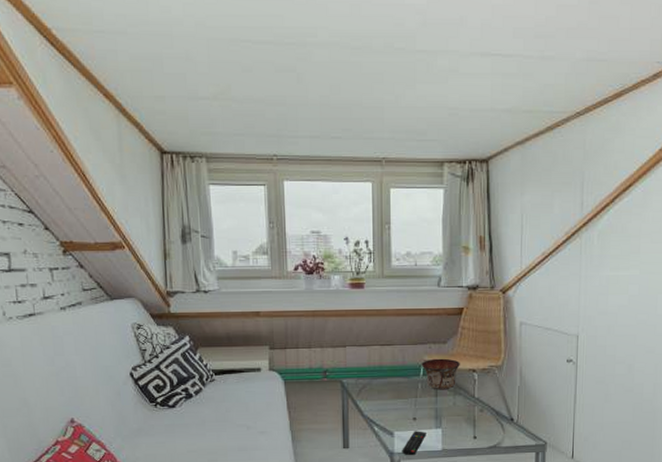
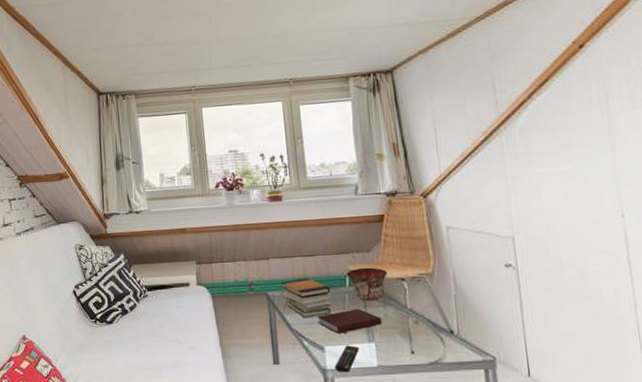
book stack: none [356,367,405,405] -> present [280,278,332,318]
notebook: none [389,397,450,420] -> present [317,308,382,334]

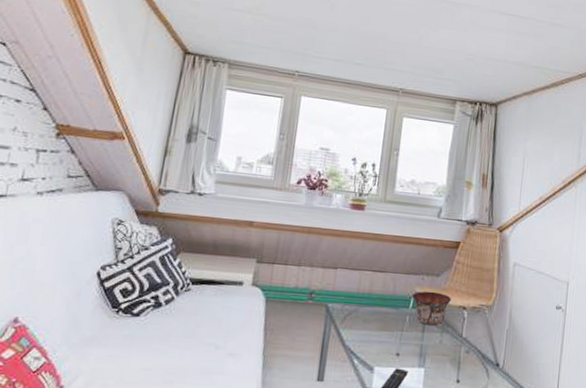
book stack: present [280,278,332,318] -> none [343,293,394,336]
notebook: present [317,308,382,334] -> none [373,331,436,356]

